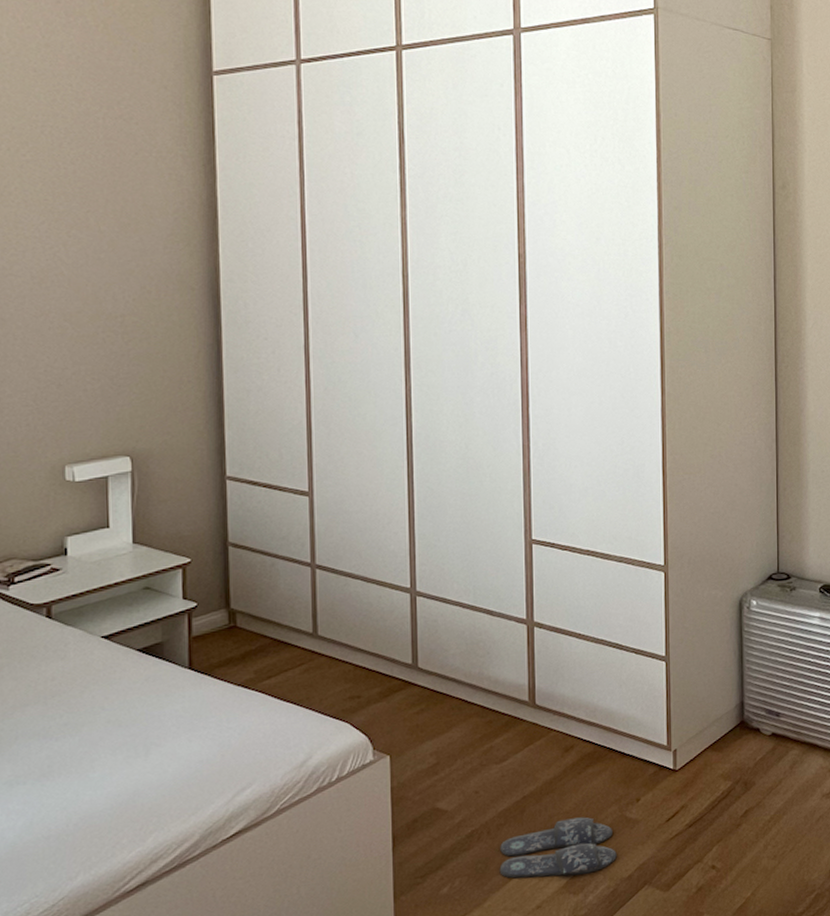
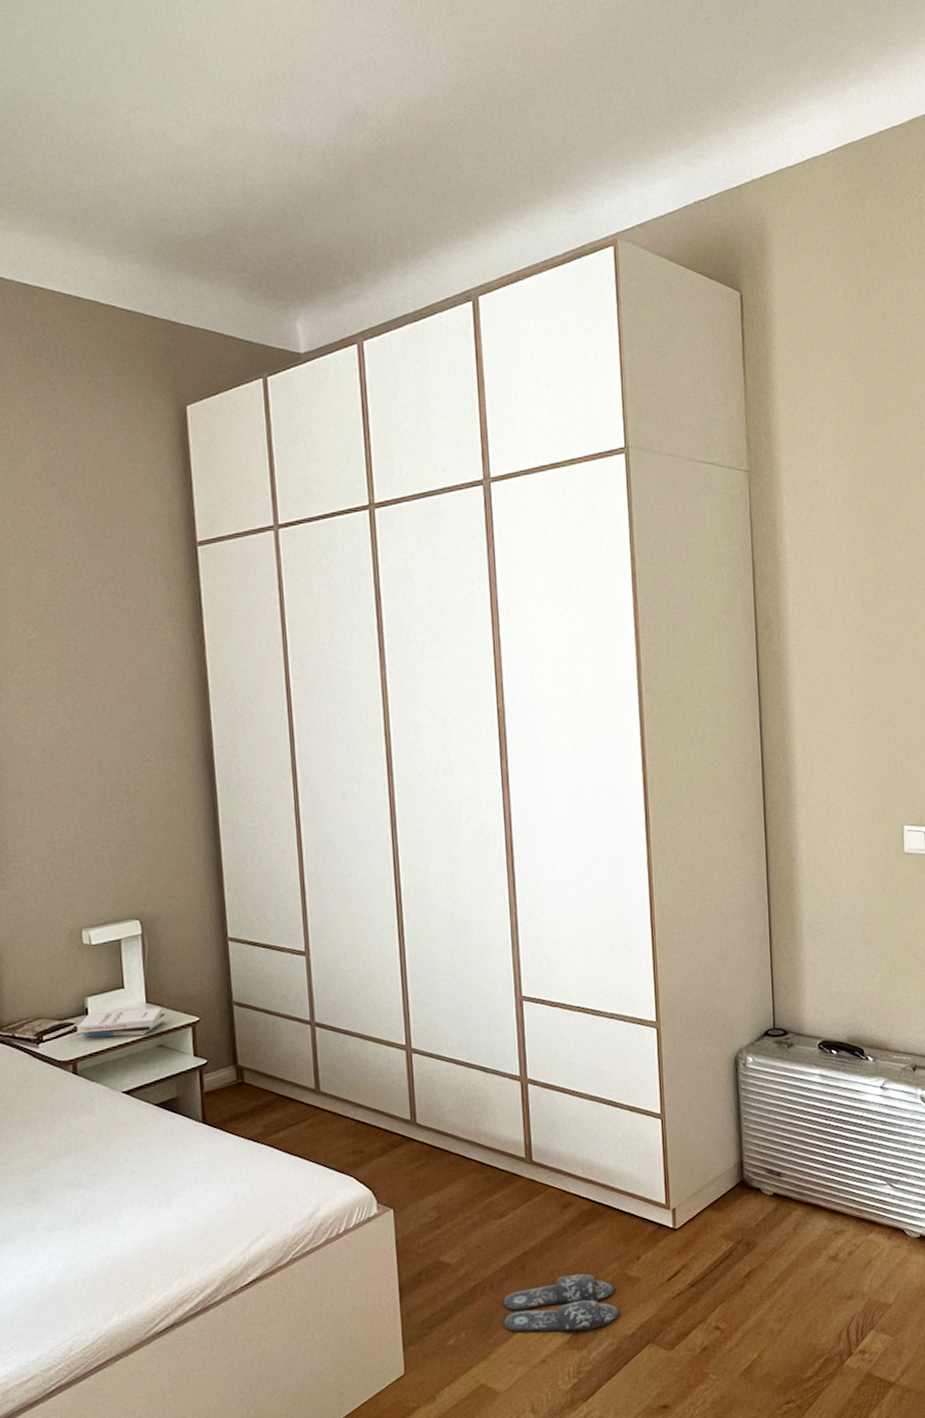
books: none [52,549,156,580] -> present [76,1008,167,1038]

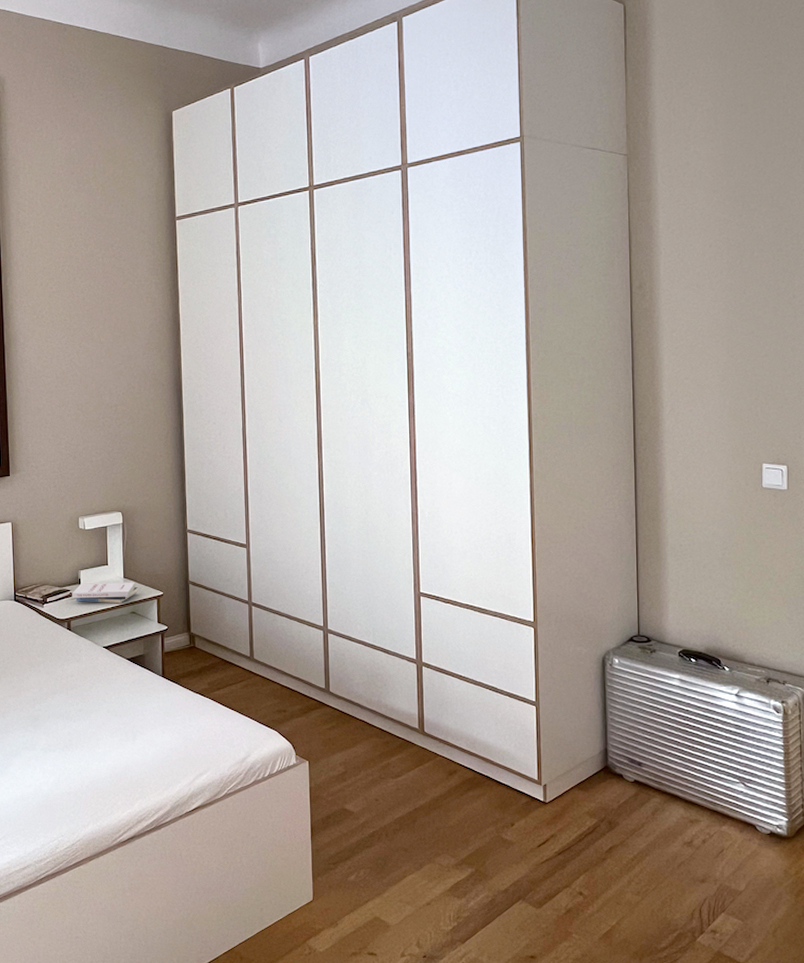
slippers: present [503,1273,619,1333] -> none [396,833,494,882]

